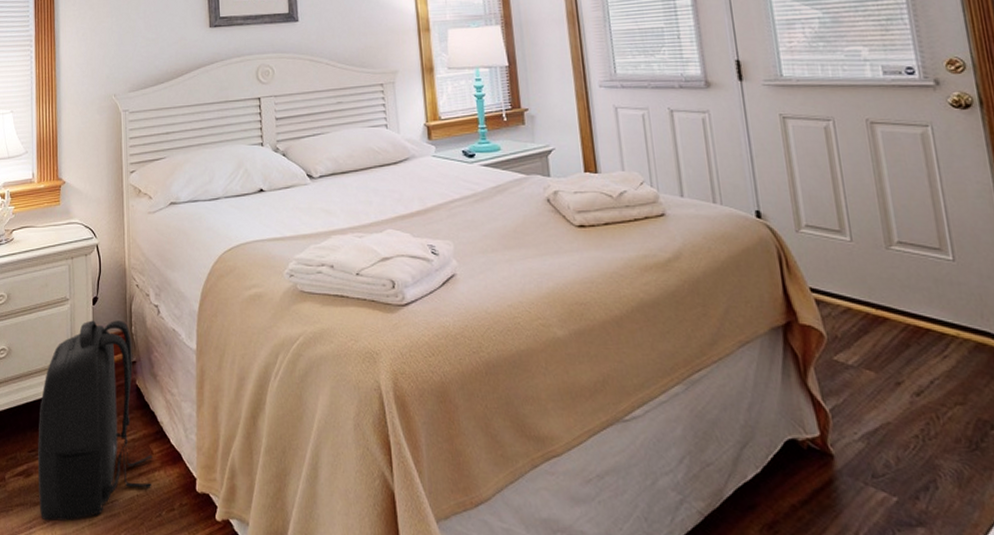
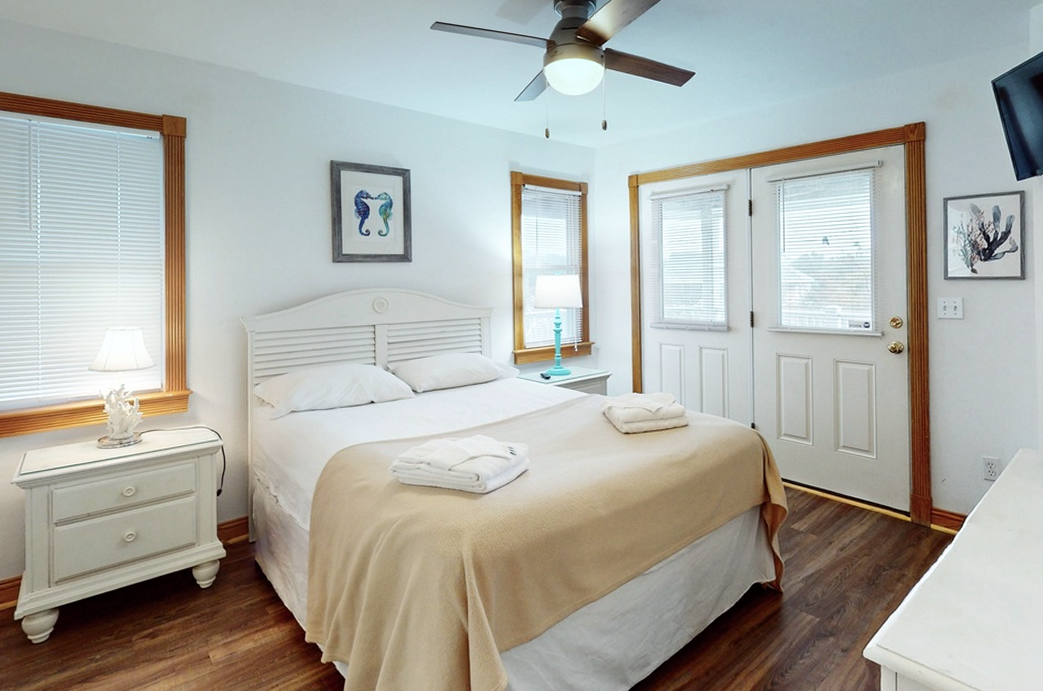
backpack: present [38,320,153,522] -> none [163,509,268,672]

